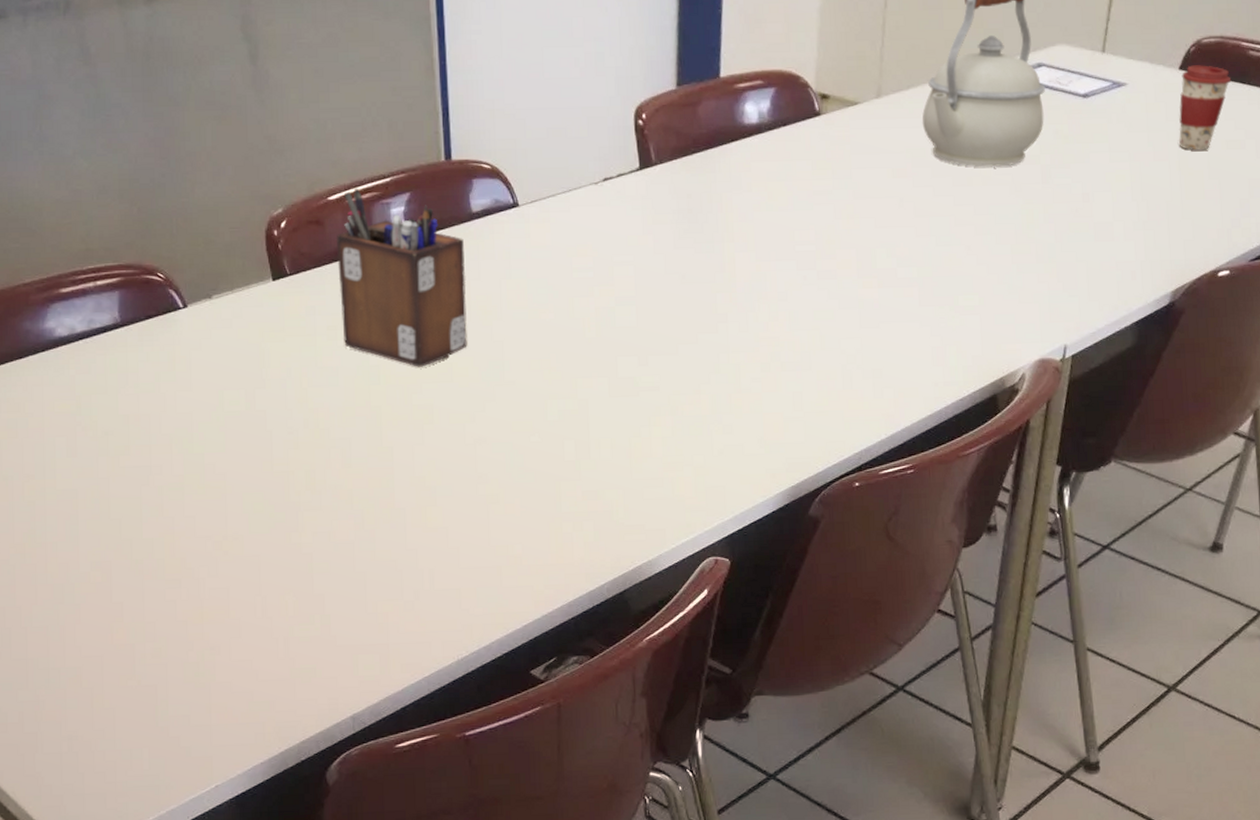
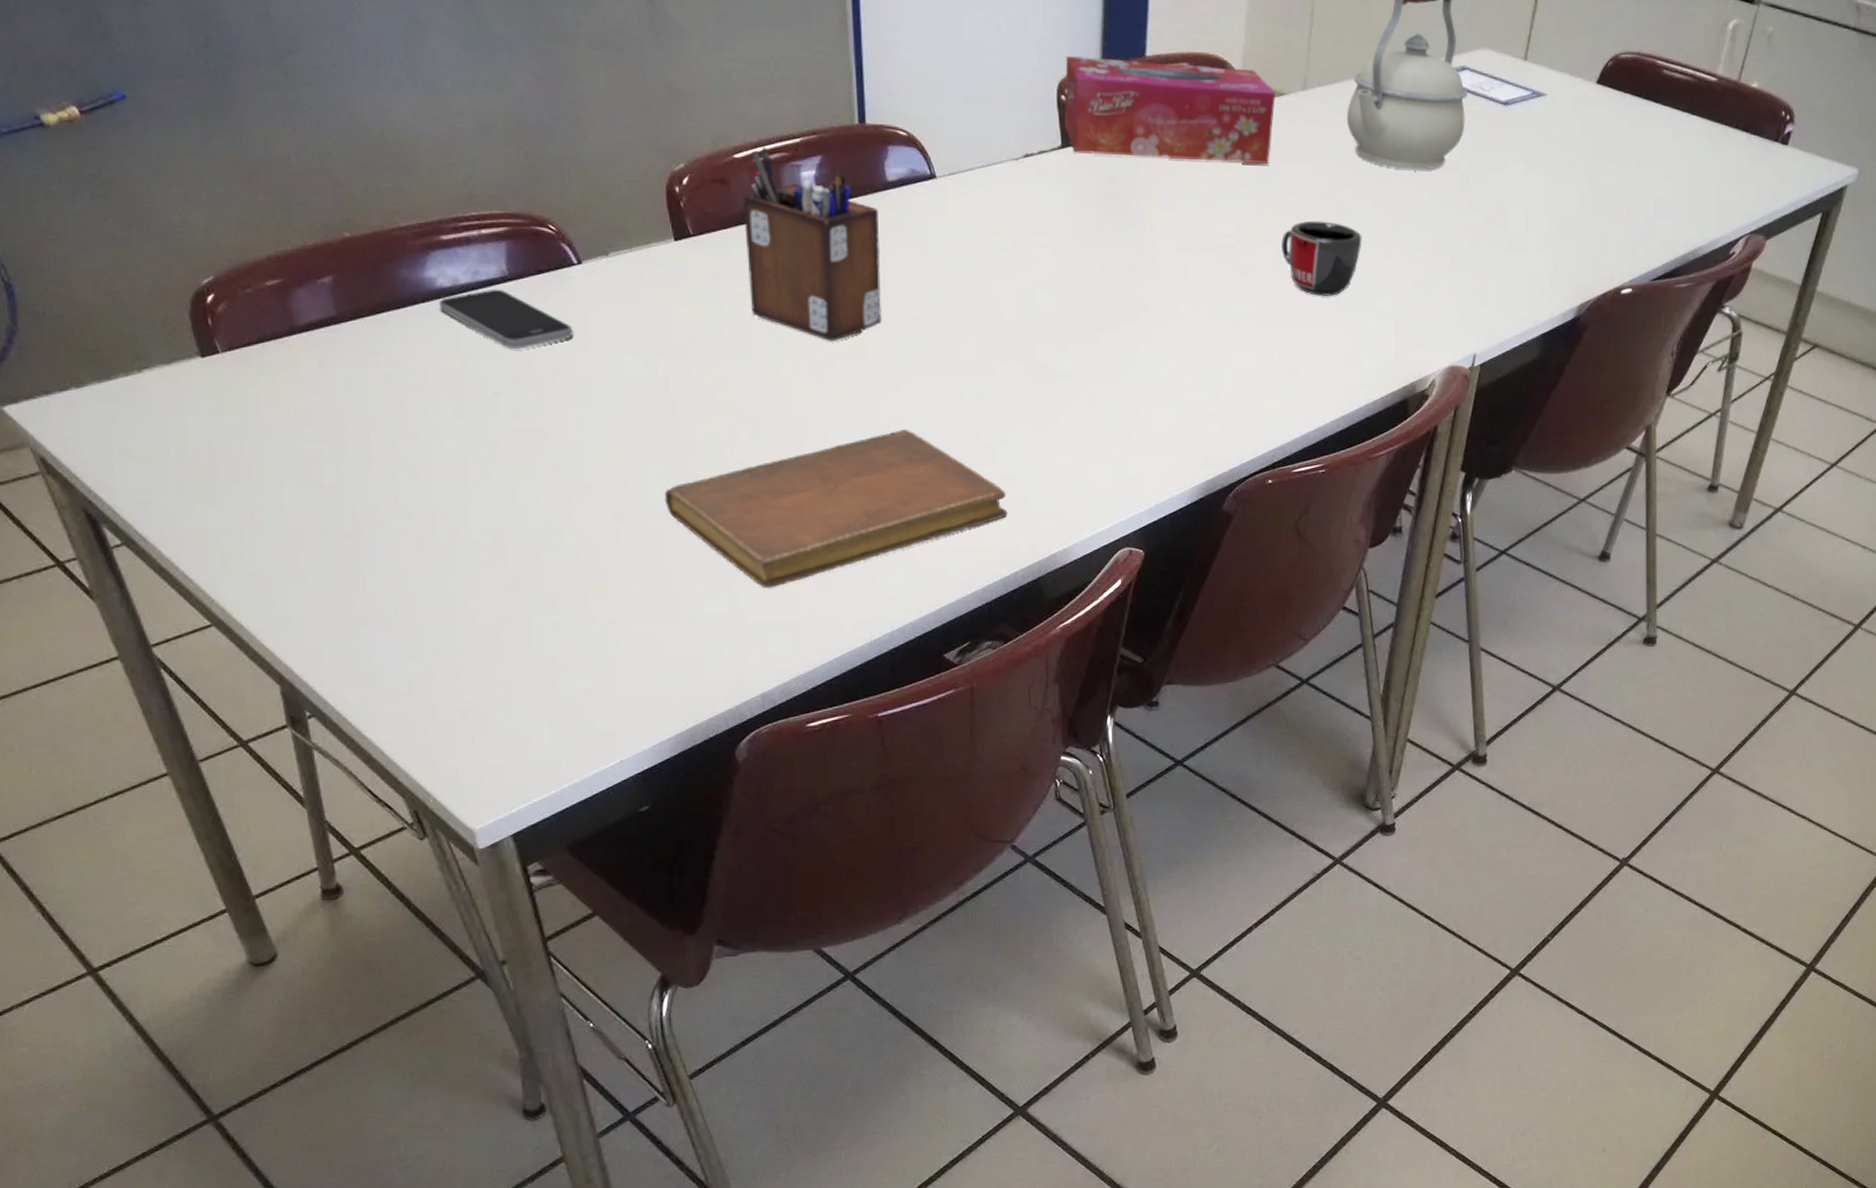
smartphone: none [57,335,178,391] -> present [439,289,574,350]
notebook: none [260,448,592,611] -> present [664,428,1008,589]
tissue box: none [641,81,850,174] -> present [1064,55,1276,164]
mug: none [860,223,943,297] -> present [1281,220,1362,297]
coffee cup: present [1179,65,1232,151] -> none [1593,80,1645,167]

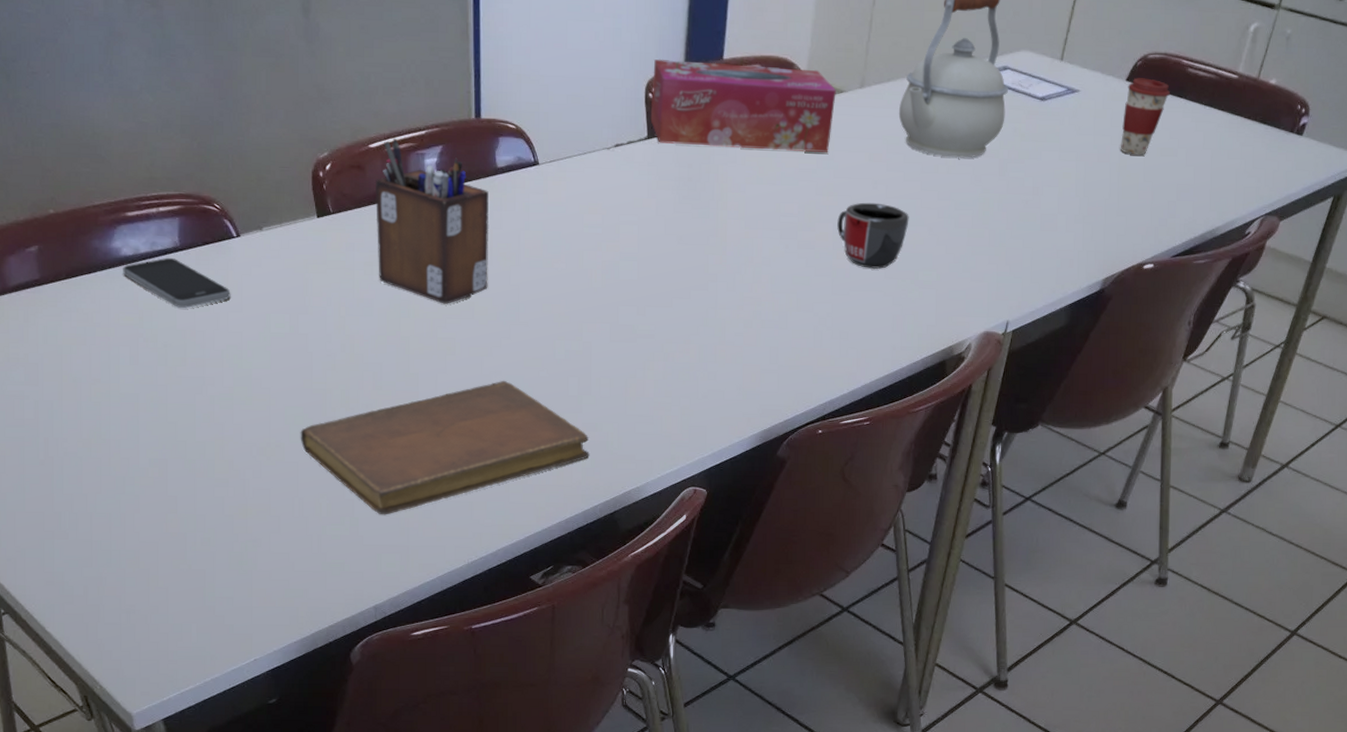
coffee cup: none [1593,80,1645,167] -> present [1121,78,1171,155]

